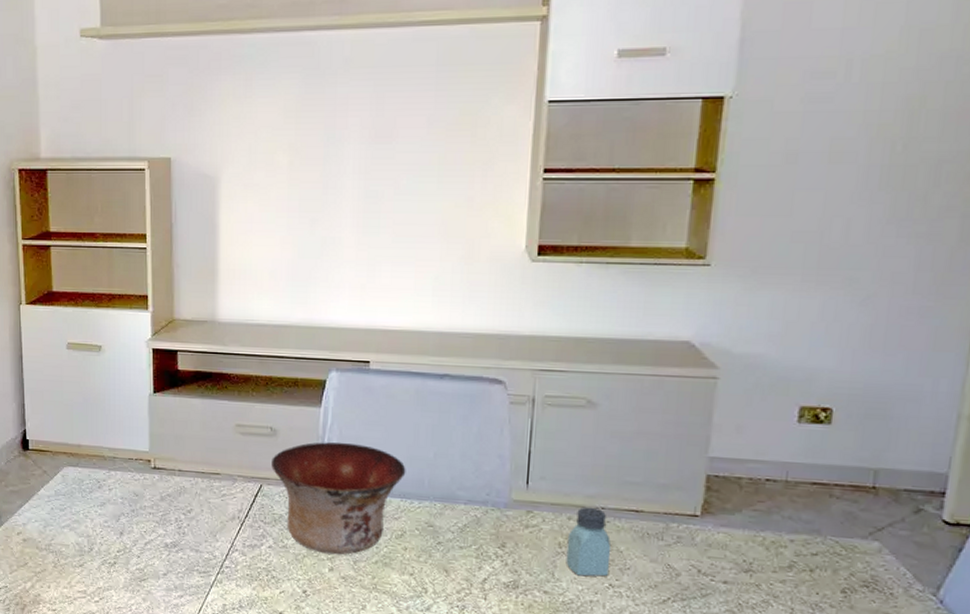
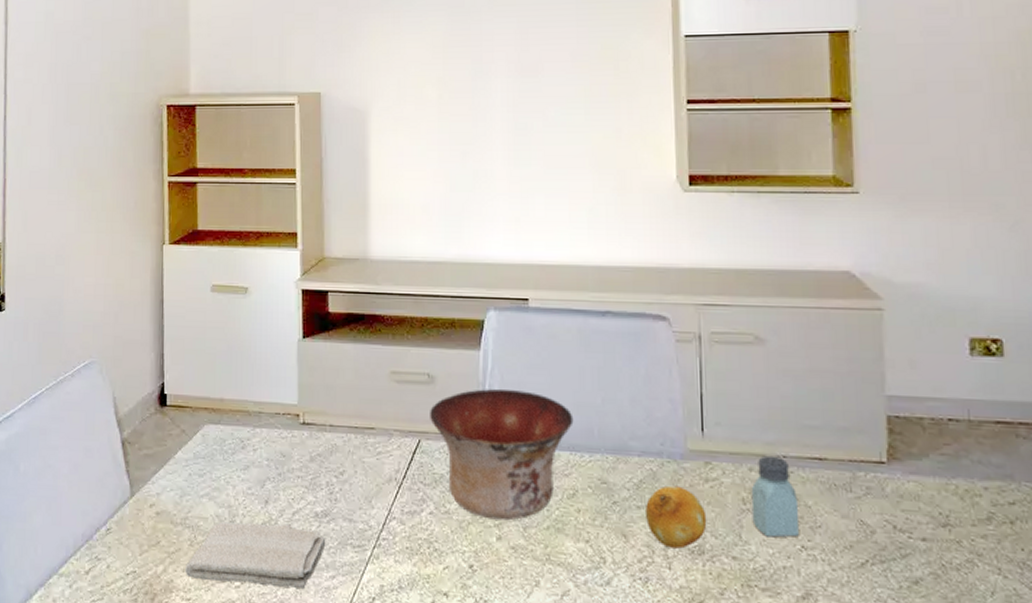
washcloth: none [51,548,175,605] -> present [186,521,326,590]
fruit: none [467,530,524,583] -> present [646,485,707,549]

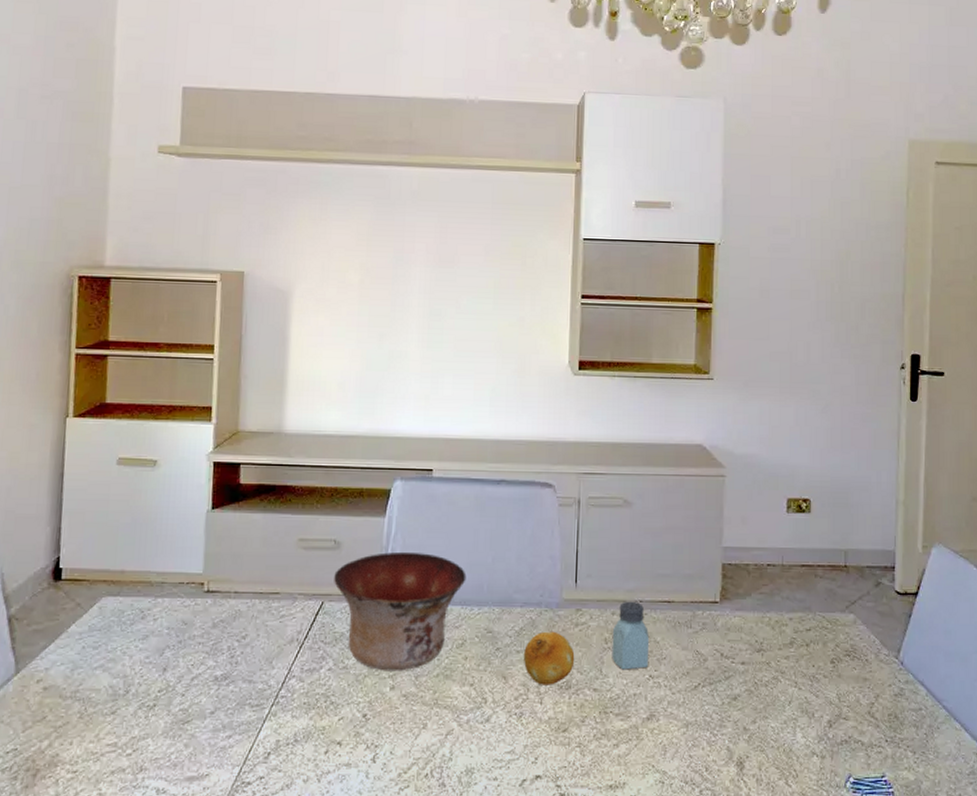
washcloth: present [186,521,326,590] -> none [73,689,224,752]

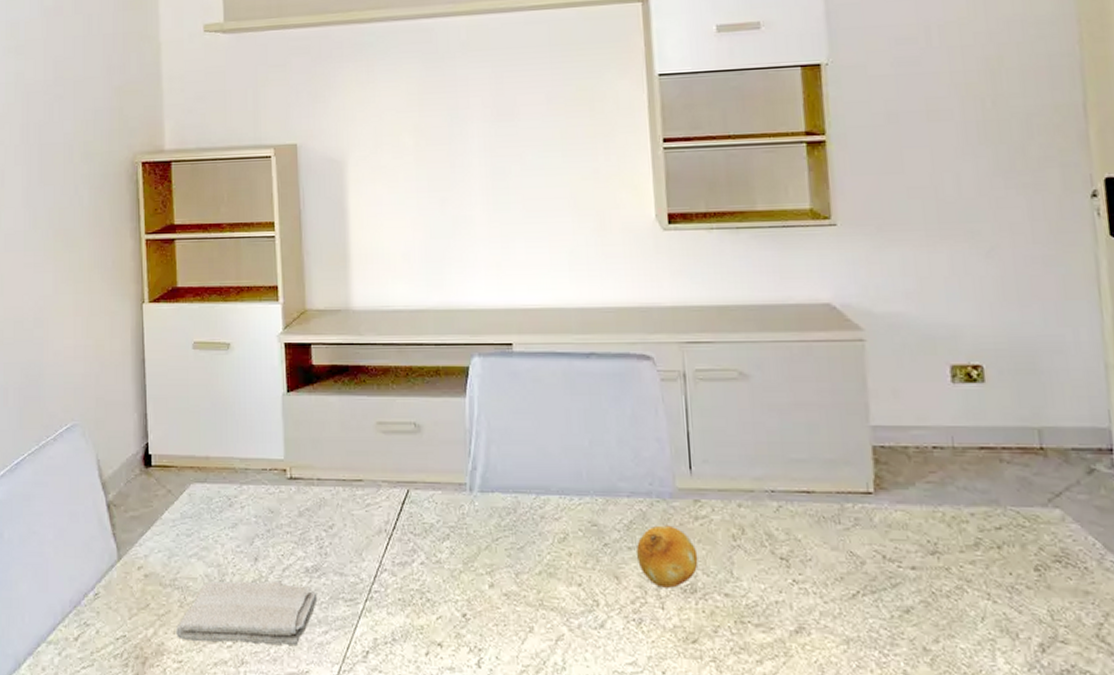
washcloth: none [73,689,224,752] -> present [176,580,318,647]
bowl: present [334,551,467,671] -> none [417,434,562,568]
saltshaker: present [611,601,650,670] -> none [740,491,790,573]

